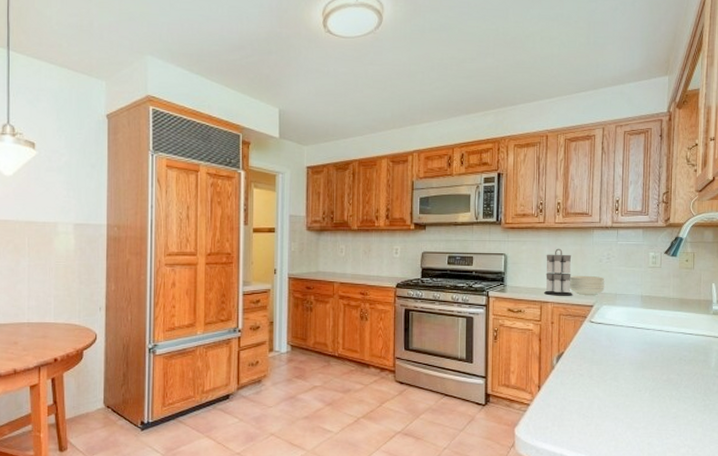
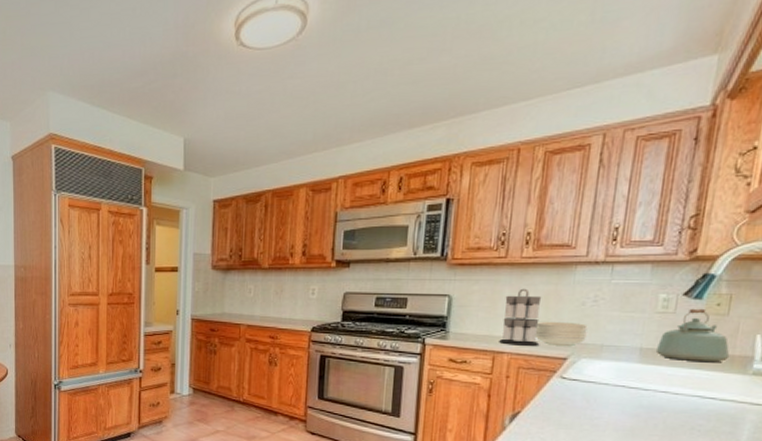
kettle: none [651,263,698,306] -> present [655,308,730,363]

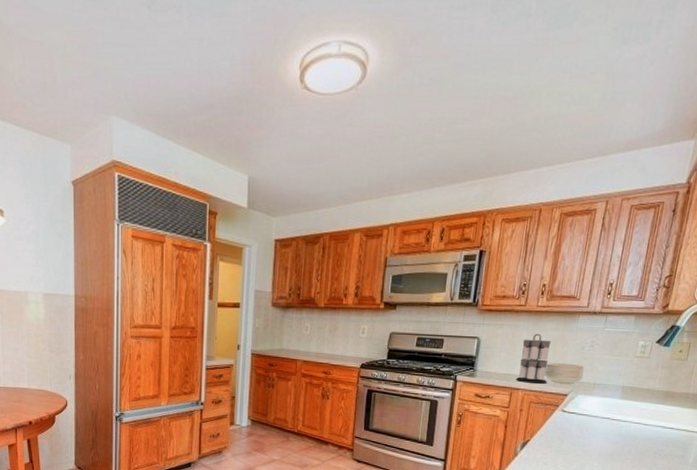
kettle: present [655,308,730,363] -> none [633,354,686,399]

